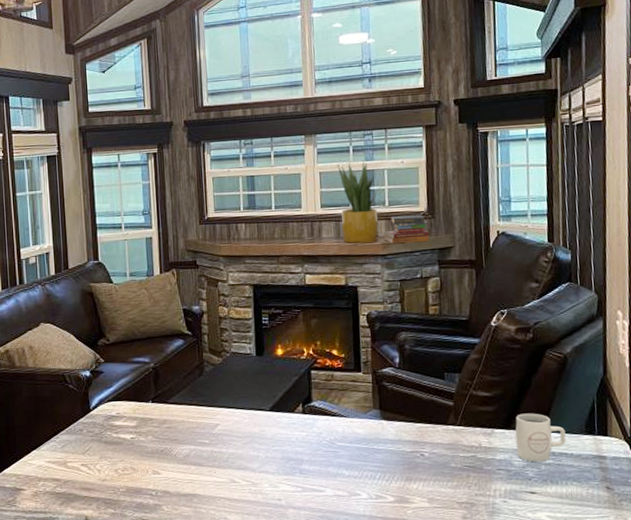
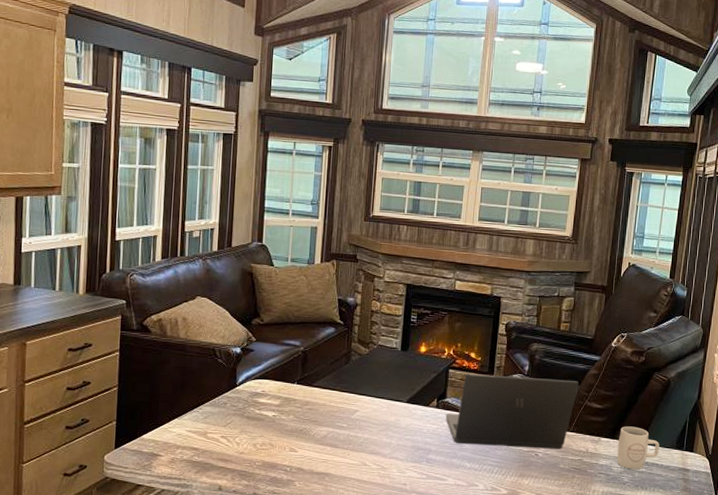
laptop: none [314,368,460,450] -> present [445,374,579,449]
planter: present [338,160,383,245] -> none [494,182,537,260]
books: present [383,215,429,244] -> none [530,236,571,265]

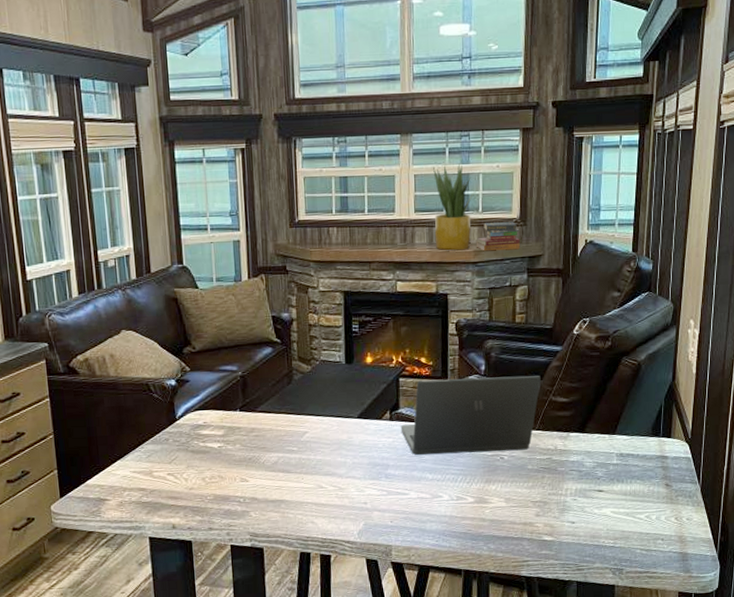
planter: none [494,182,537,260] -> present [433,163,478,251]
books: none [530,236,571,265] -> present [476,222,520,252]
mug: present [617,426,660,470] -> none [588,417,634,463]

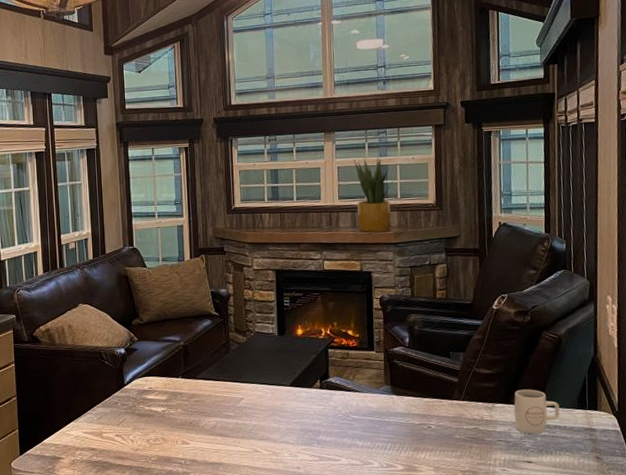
laptop: present [400,375,541,455] -> none [330,348,464,422]
books: present [476,222,520,252] -> none [396,207,437,234]
mug: none [588,417,634,463] -> present [513,389,560,434]

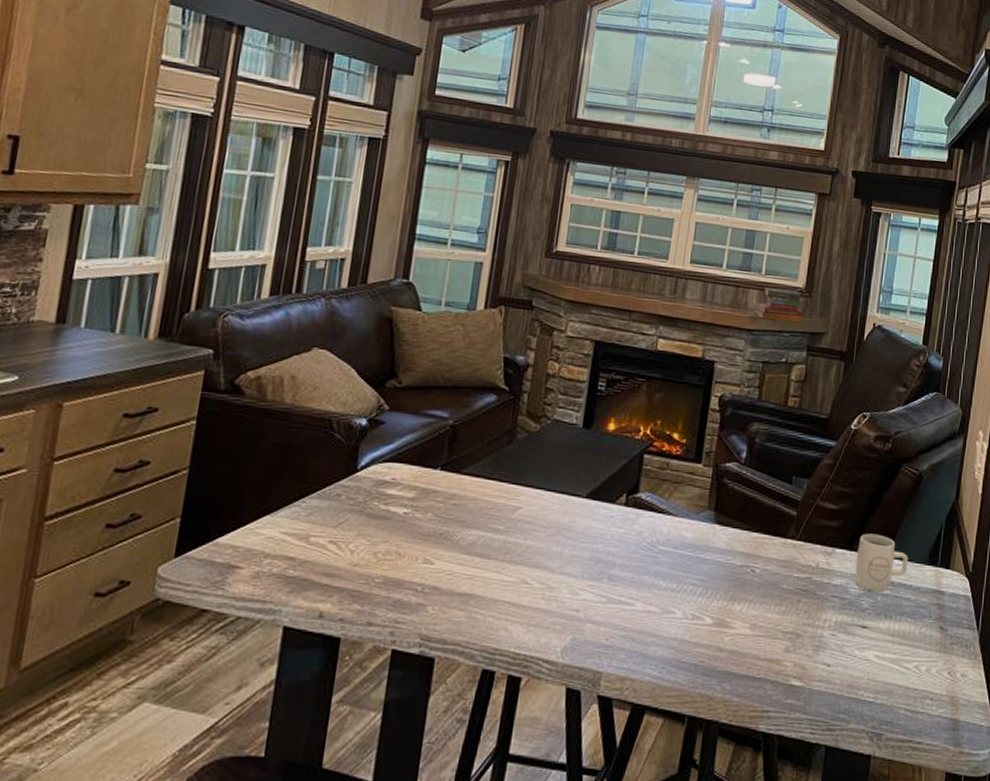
planter: present [354,156,396,233] -> none [709,217,763,314]
books: none [396,207,437,234] -> present [753,286,804,323]

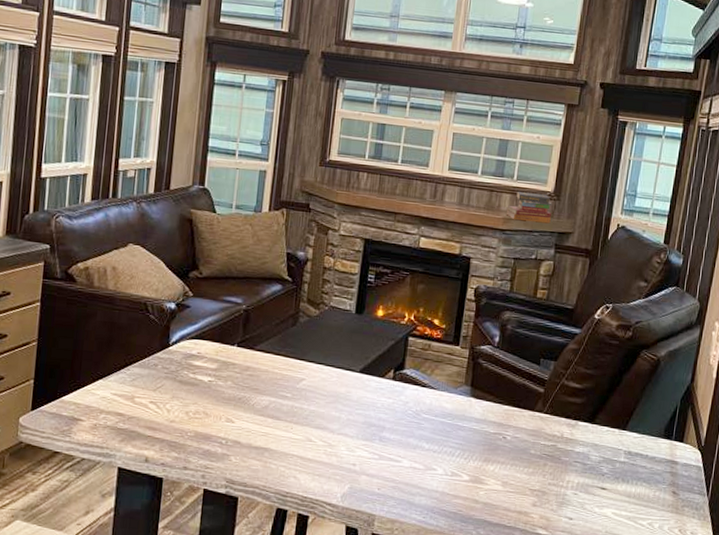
mug: present [854,533,908,592] -> none [595,409,645,460]

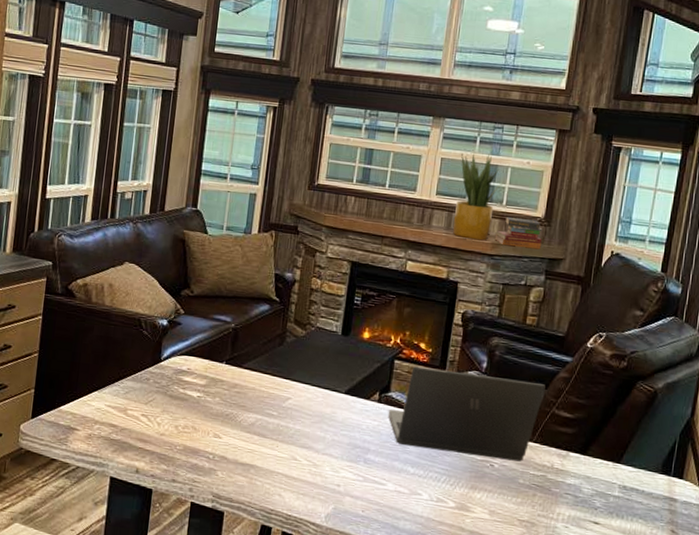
laptop: none [402,342,555,433] -> present [388,366,546,462]
planter: none [465,128,515,216] -> present [453,153,504,241]

